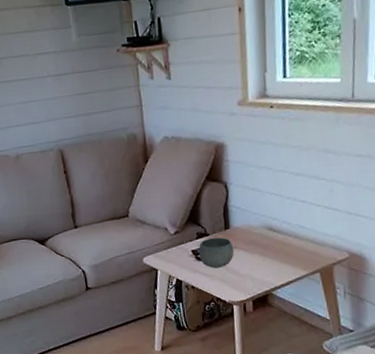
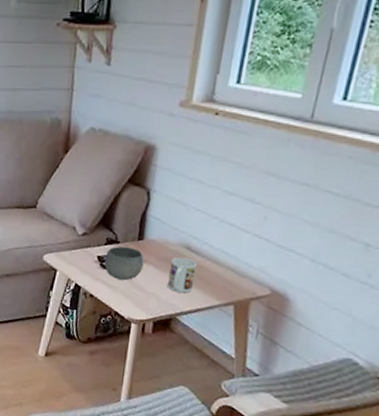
mug: none [257,237,281,270] -> present [167,257,197,293]

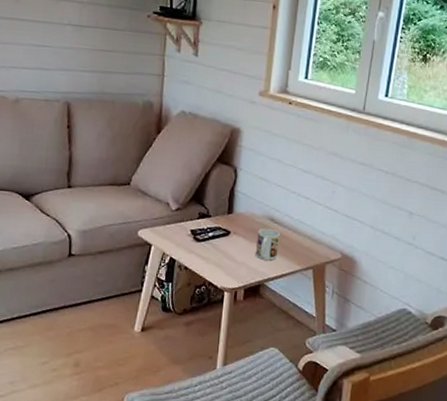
bowl: present [104,246,144,280] -> none [197,219,234,251]

